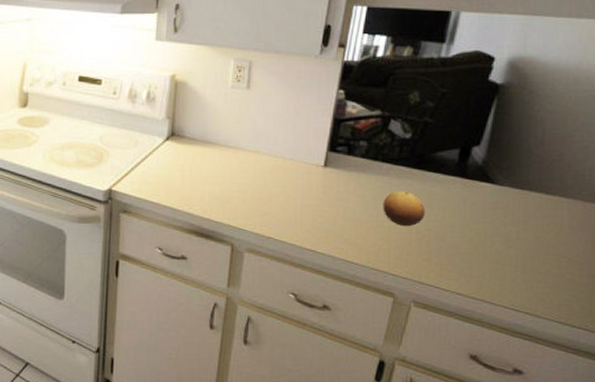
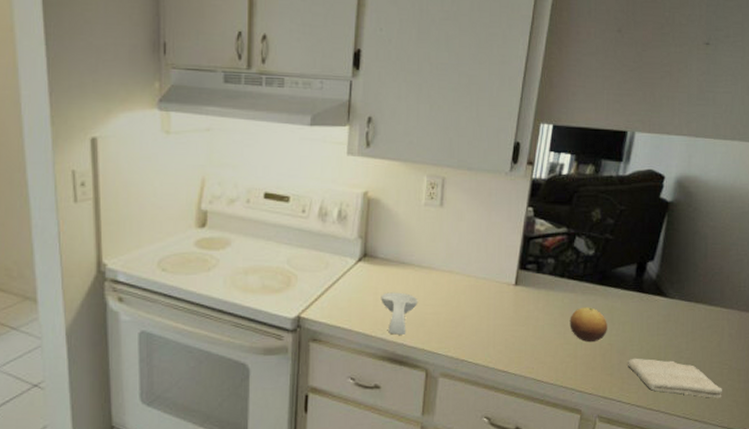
spoon rest: none [187,170,225,211] -> present [381,292,418,336]
washcloth: none [446,244,559,293] -> present [627,358,722,399]

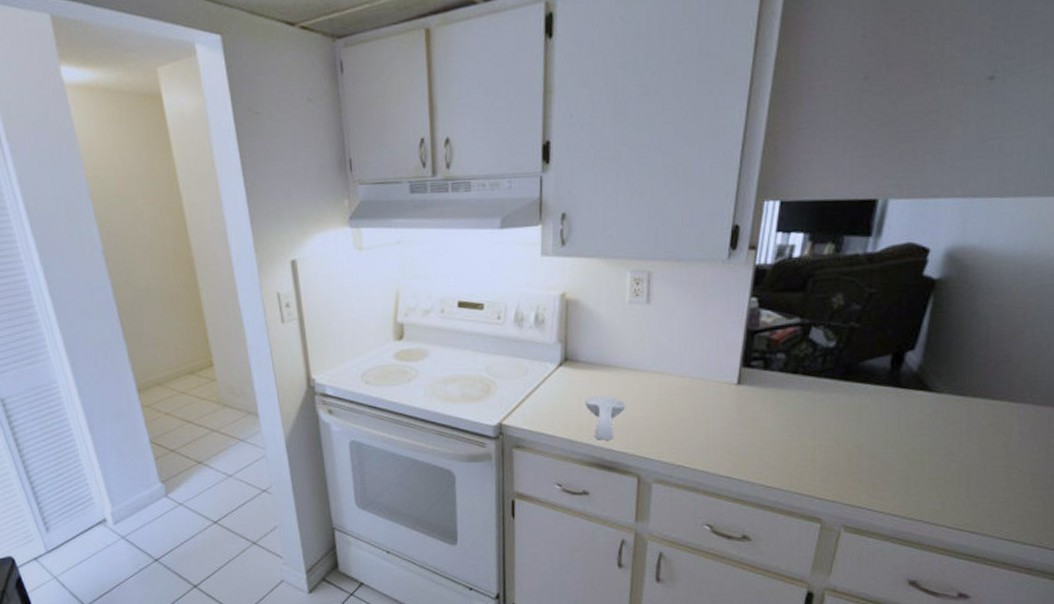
fruit: present [569,307,607,343] -> none [805,406,854,445]
washcloth: present [627,358,722,399] -> none [879,461,1009,508]

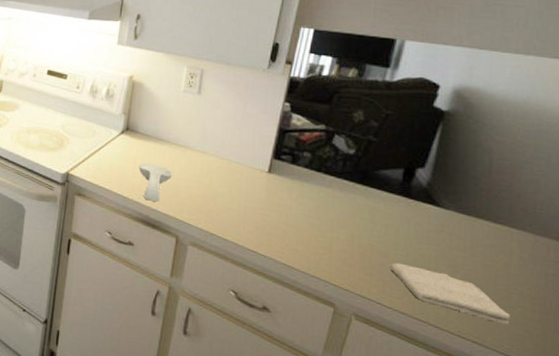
washcloth: none [879,461,1009,508] -> present [389,262,510,325]

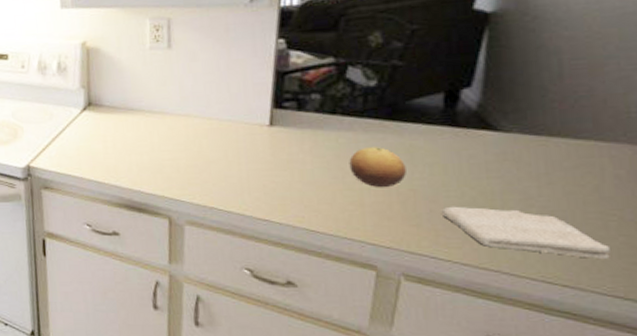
spoon rest: present [139,163,173,203] -> none [110,139,153,183]
fruit: none [325,203,368,240] -> present [349,147,406,188]

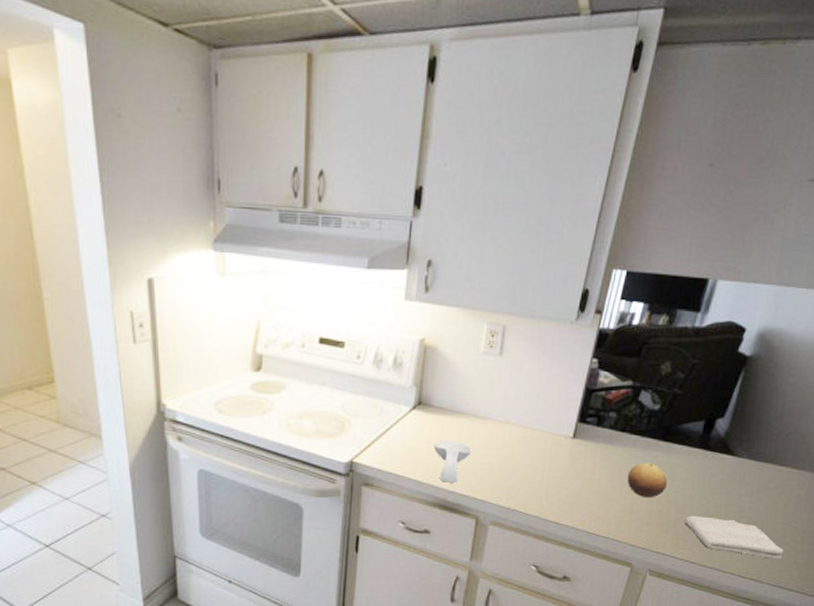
spoon rest: none [110,139,153,183] -> present [434,441,472,484]

